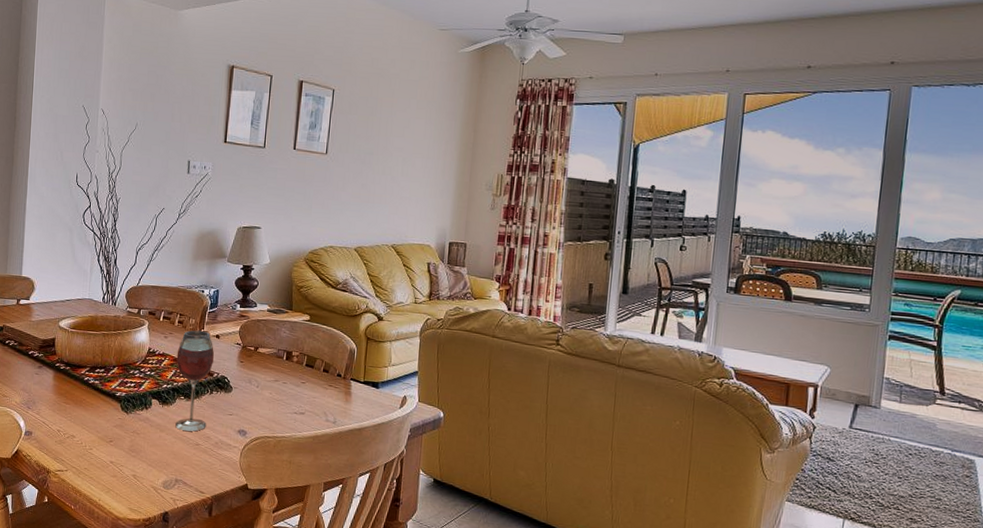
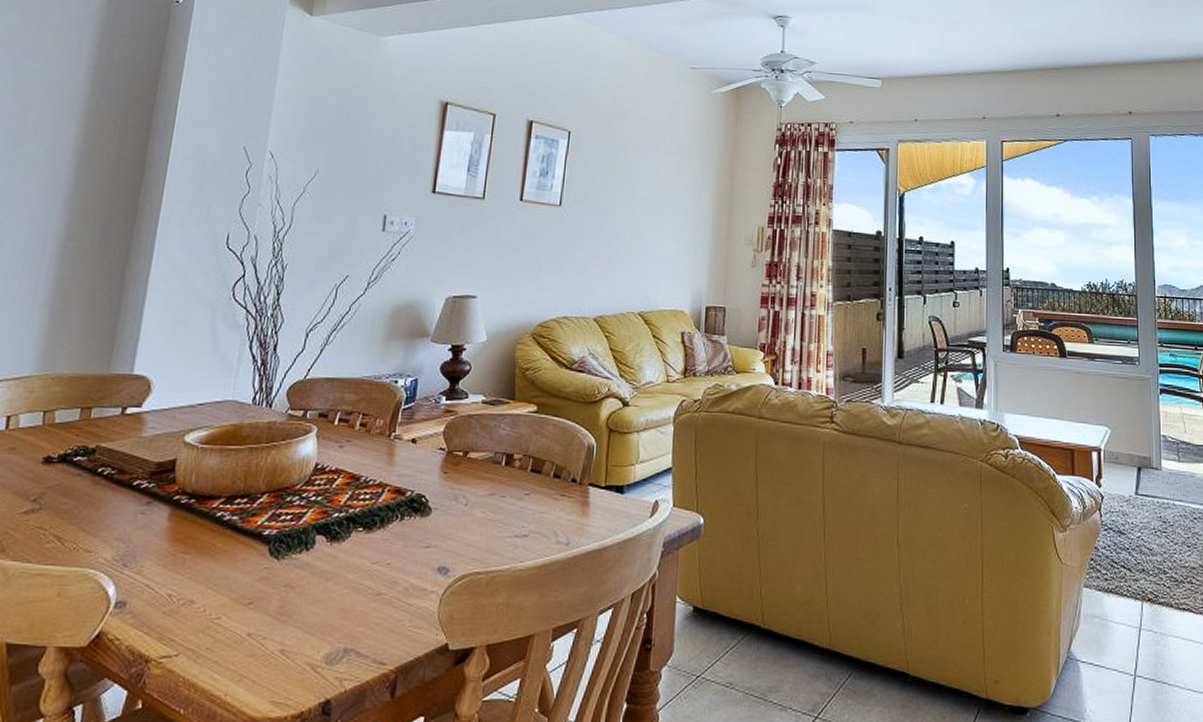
wineglass: present [175,330,214,432] -> none [348,434,408,576]

